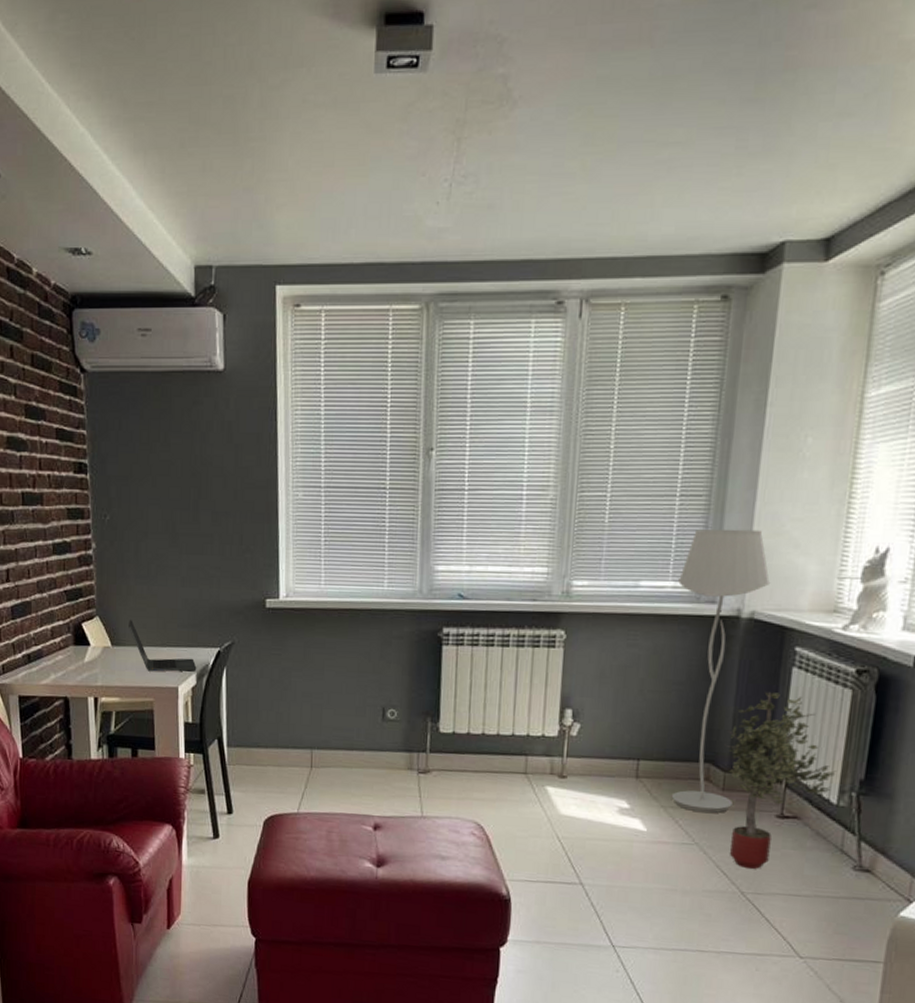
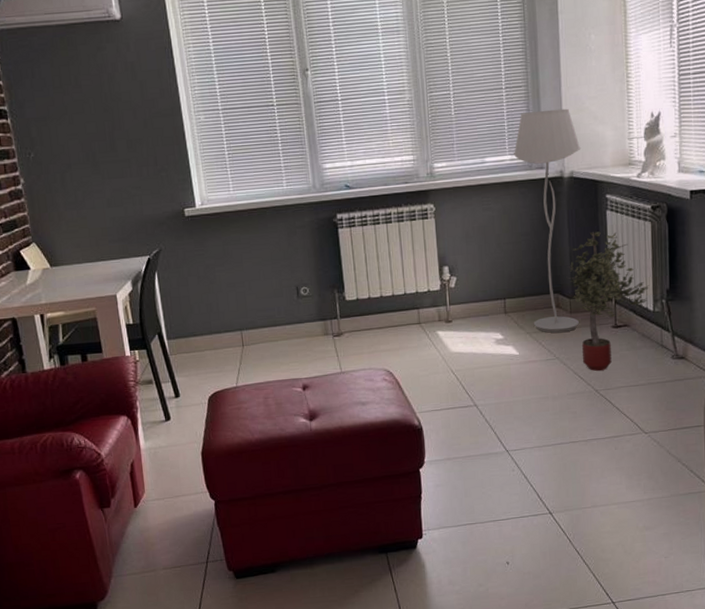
laptop: present [129,619,197,672] -> none [63,241,131,285]

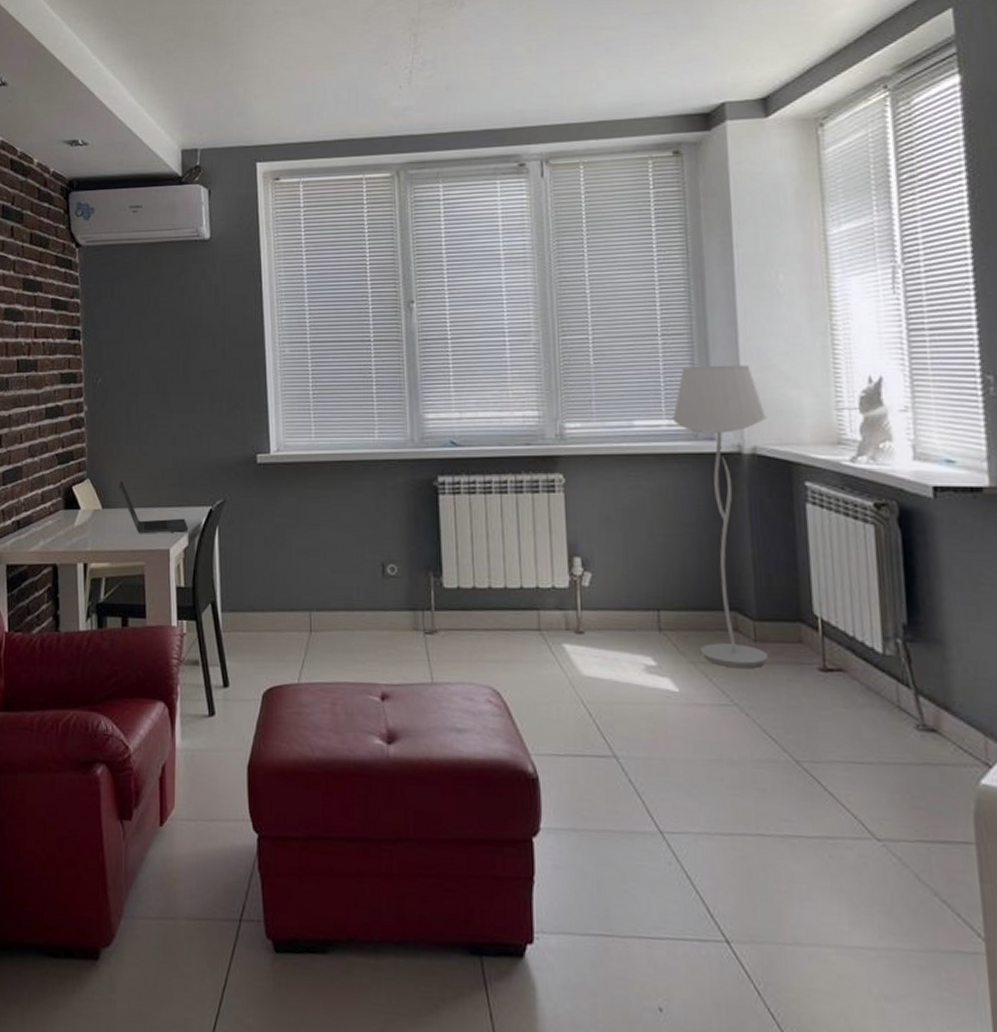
laptop: none [63,241,131,285] -> present [119,480,189,534]
potted tree: present [568,231,649,371] -> none [750,531,875,732]

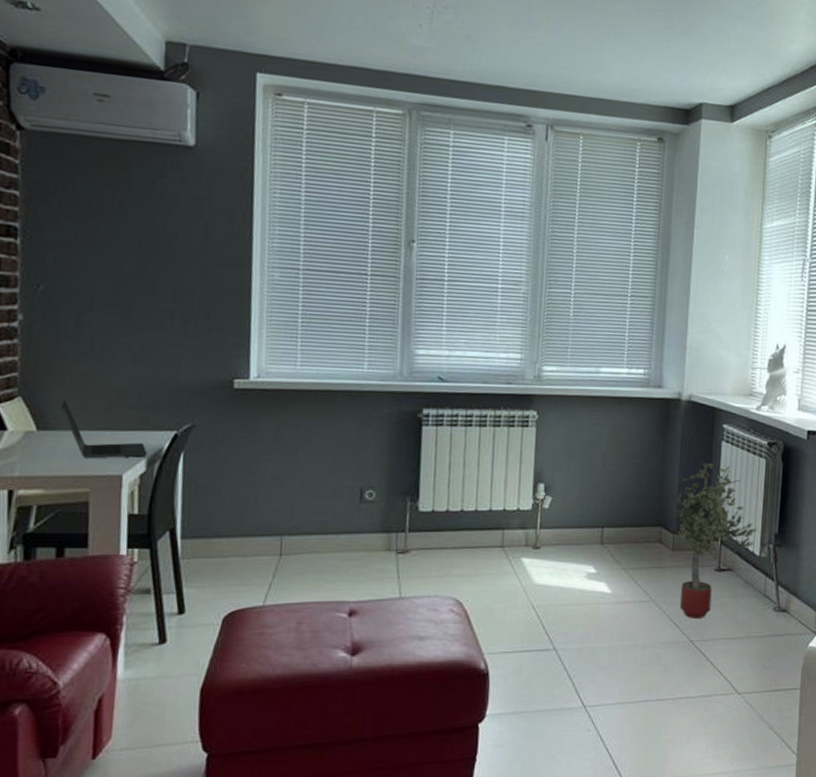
floor lamp: present [672,364,768,669] -> none [631,325,703,572]
potted tree: none [750,531,875,732] -> present [675,463,758,618]

